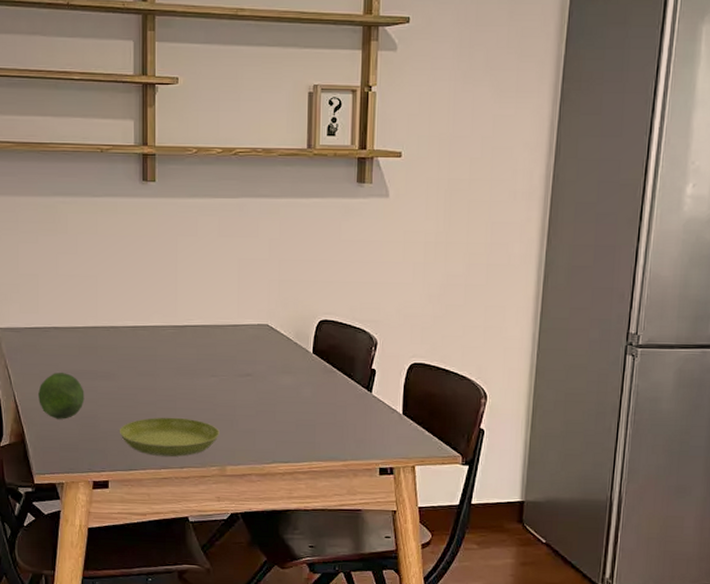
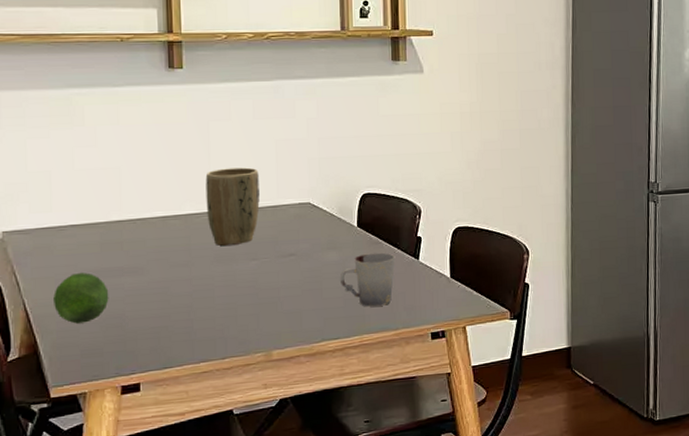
saucer: present [119,417,219,457] -> none [150,306,263,350]
plant pot: none [172,284,221,361] -> present [205,167,260,247]
cup: none [292,381,349,435] -> present [339,252,396,307]

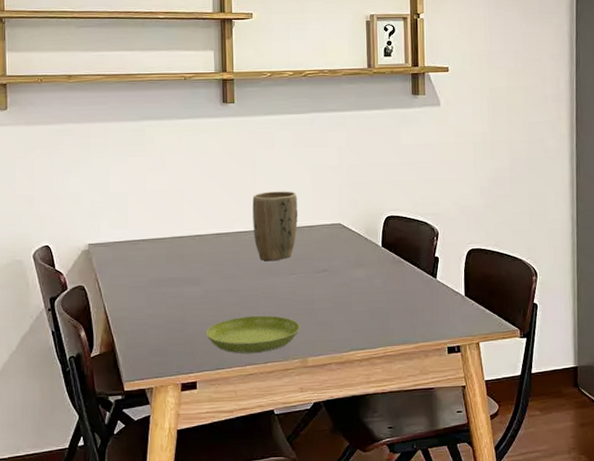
fruit: present [53,272,109,324] -> none [128,281,172,326]
saucer: none [150,306,263,350] -> present [205,315,300,354]
cup: present [339,252,396,307] -> none [366,271,416,321]

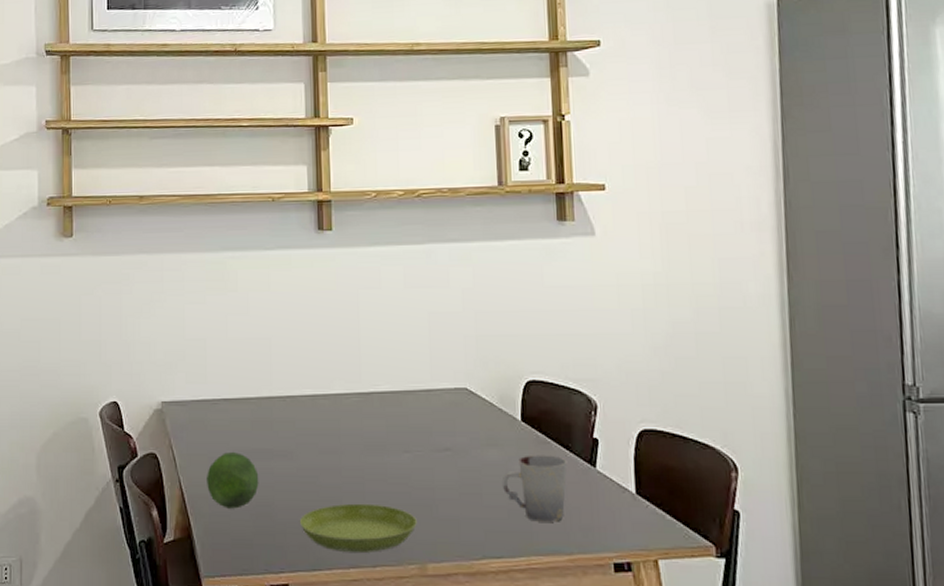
fruit: none [128,281,172,326] -> present [207,451,259,509]
plant pot: present [252,191,298,262] -> none [355,343,412,434]
cup: none [366,271,416,321] -> present [501,455,567,522]

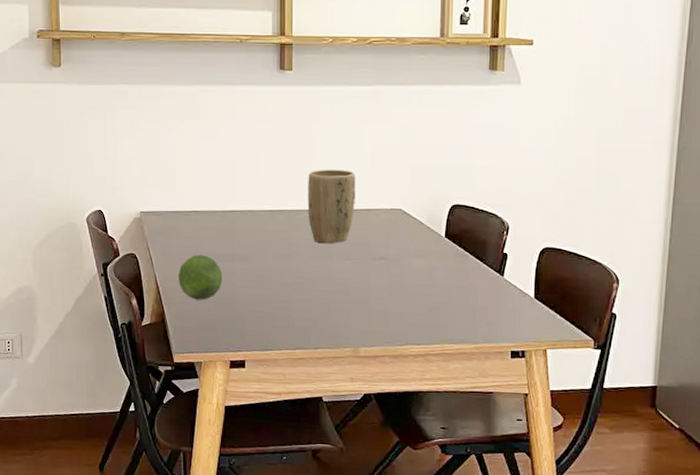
saucer: present [299,503,417,552] -> none [255,299,353,338]
plant pot: none [355,343,412,434] -> present [307,169,356,244]
cup: present [501,455,567,522] -> none [425,264,480,318]

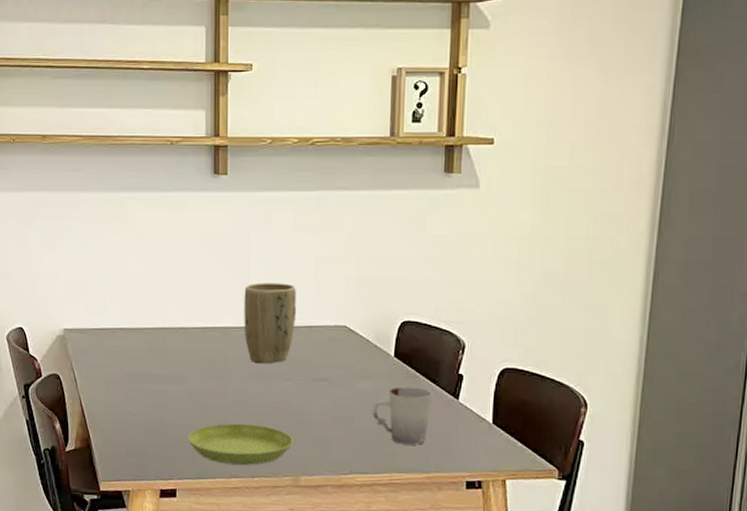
fruit: present [178,254,223,300] -> none [105,374,152,424]
saucer: none [255,299,353,338] -> present [187,423,293,465]
cup: none [425,264,480,318] -> present [372,386,433,445]

